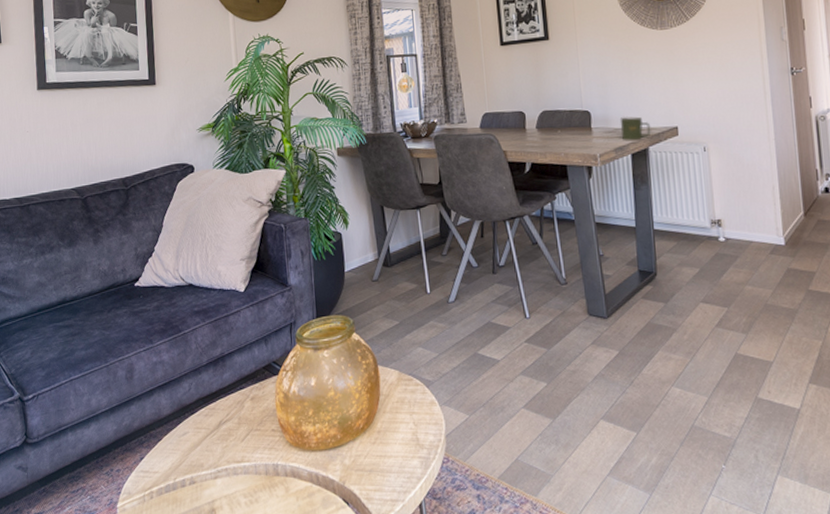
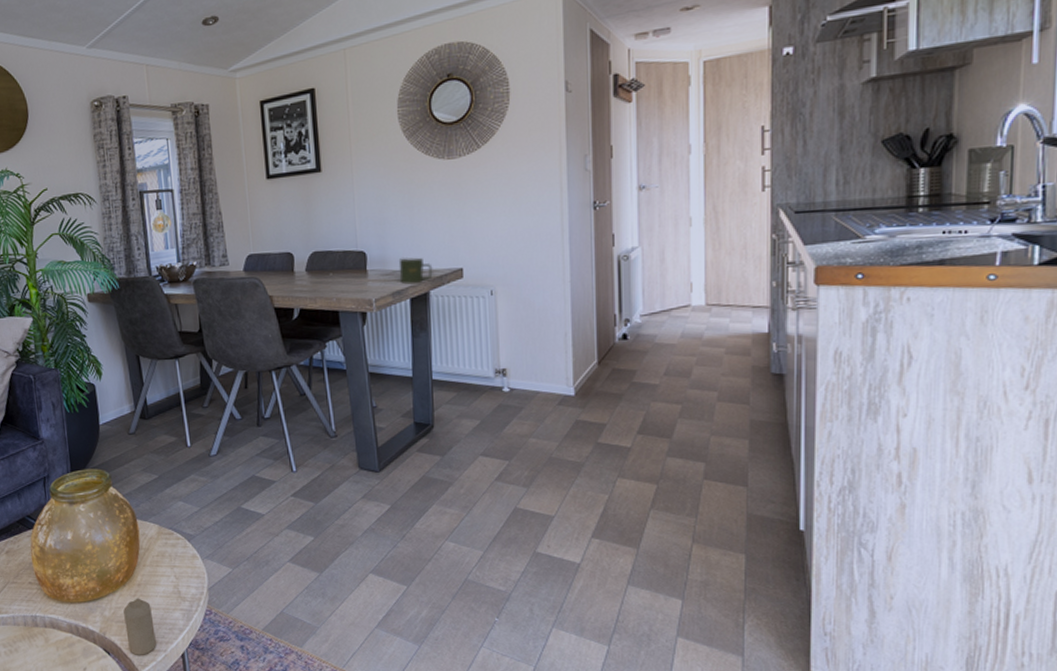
candle: none [363,445,395,505] -> present [123,598,156,655]

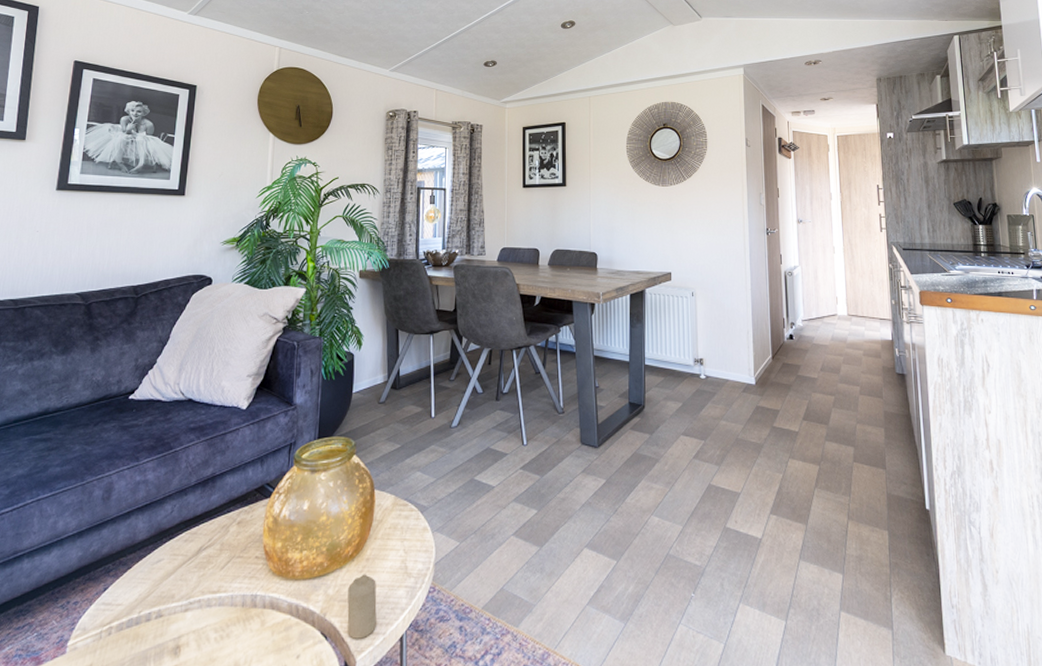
mug: present [398,257,433,285] -> none [622,259,648,283]

